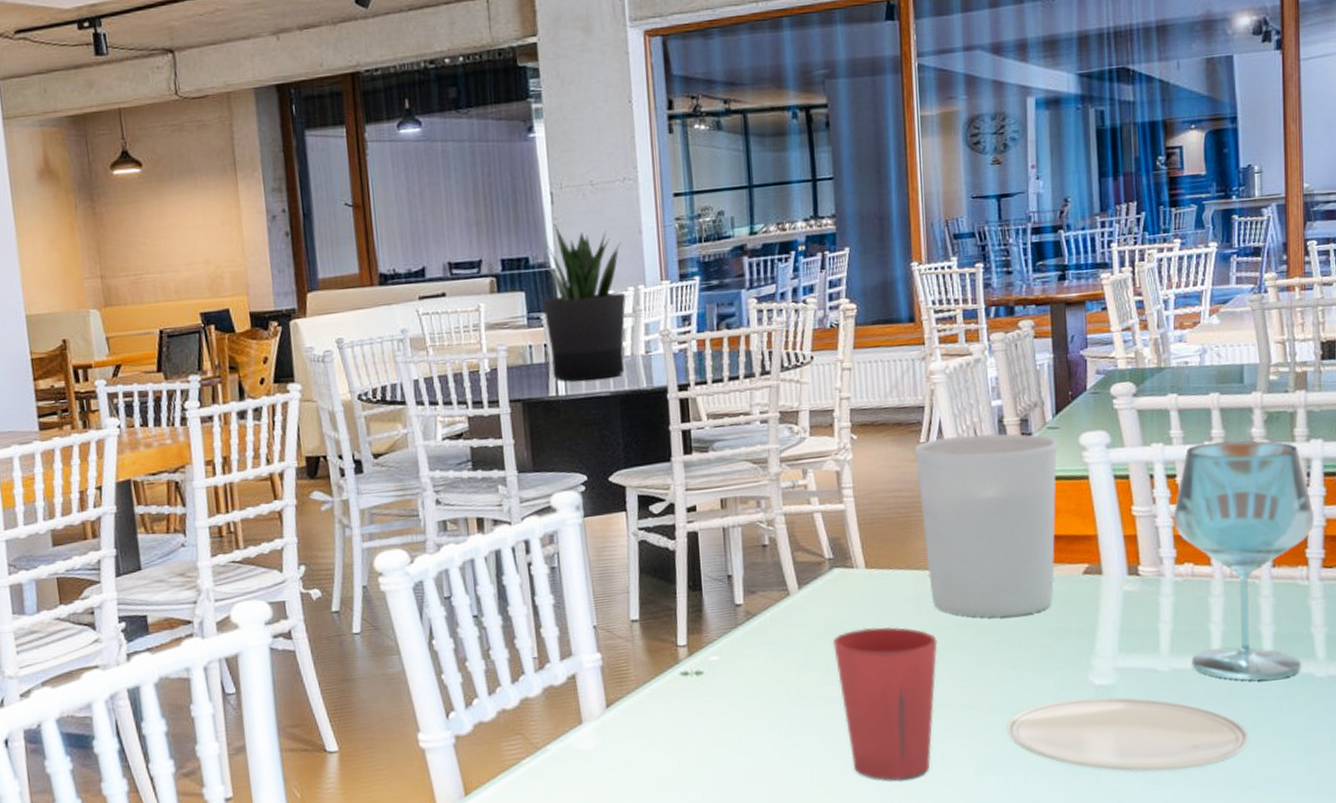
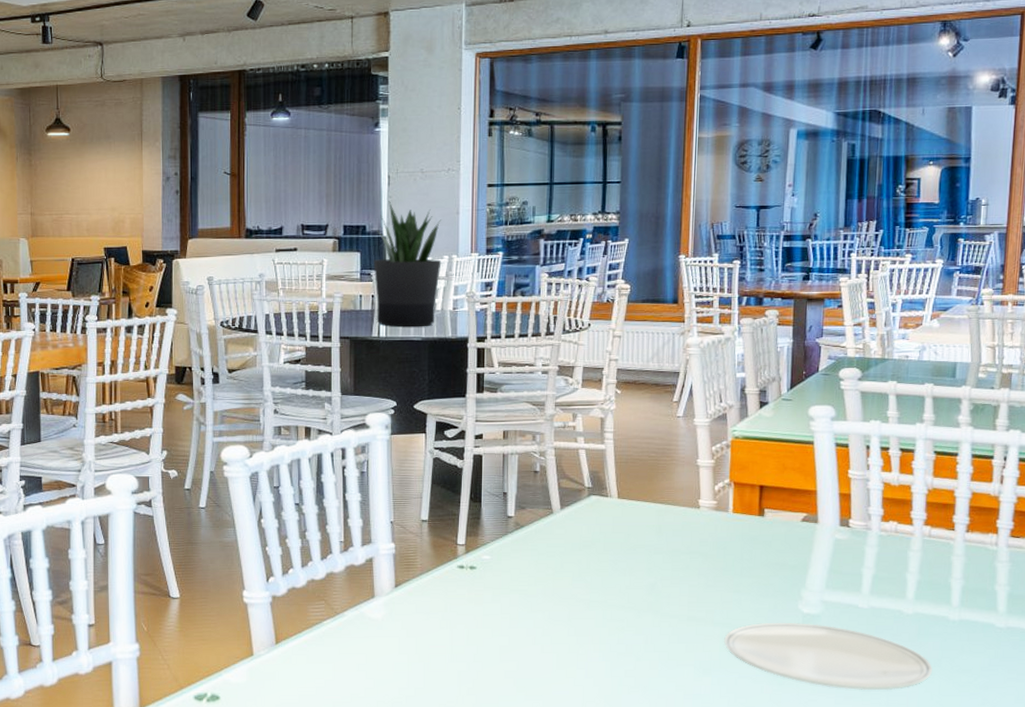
cup: present [832,627,938,780] -> none [584,546,673,671]
candle holder: present [914,433,1058,618] -> none [667,398,790,550]
wine glass: present [1173,440,1315,681] -> none [883,424,1008,625]

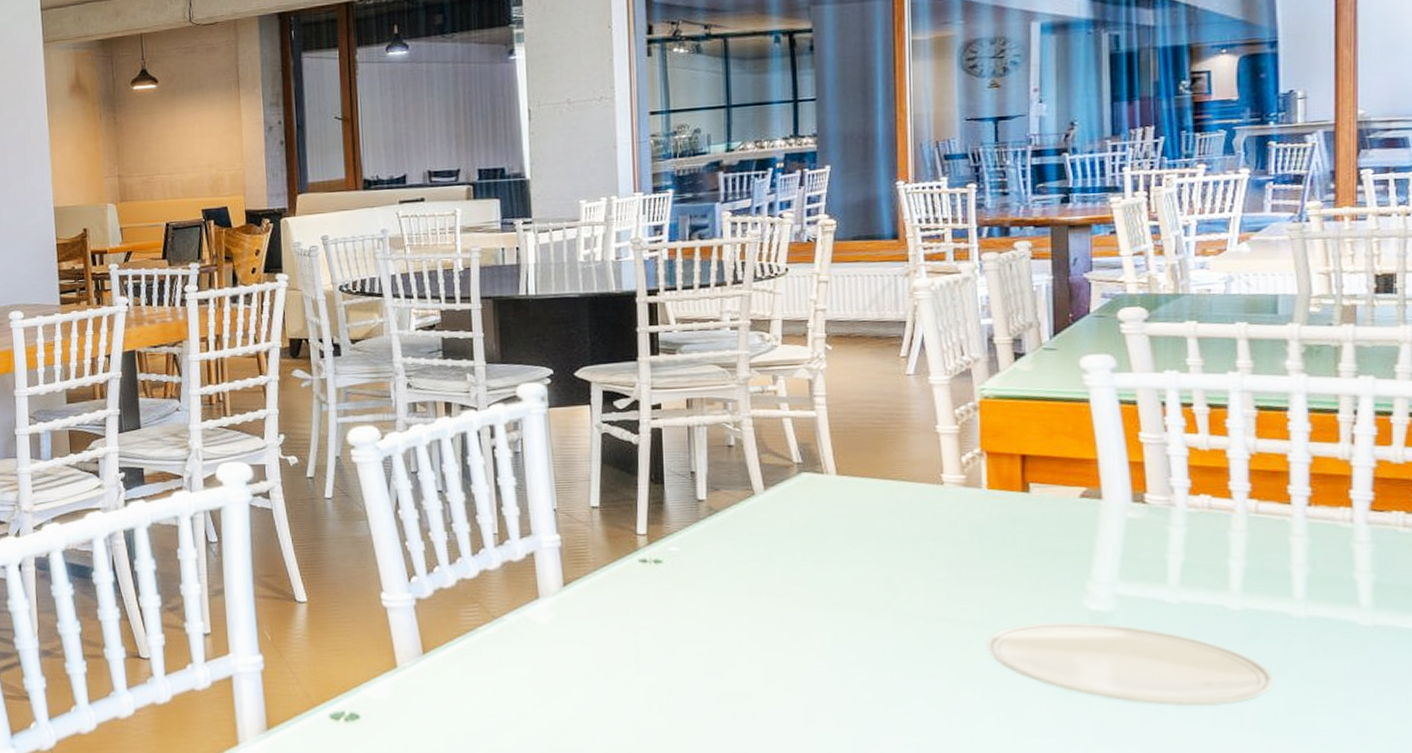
planter: present [373,201,442,328] -> none [516,138,599,283]

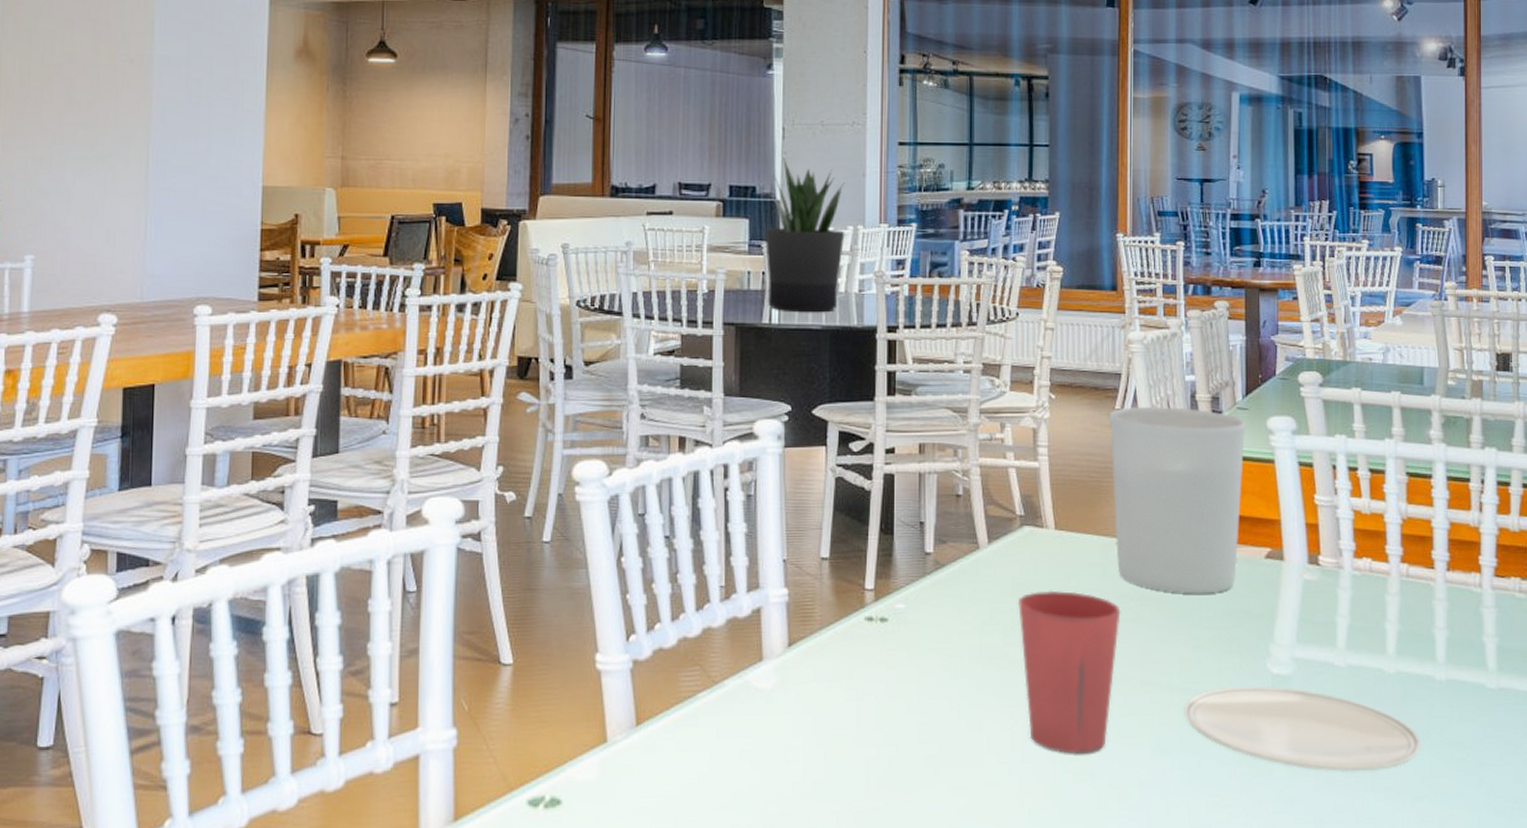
planter: none [516,138,599,283] -> present [764,158,845,313]
cup: none [798,532,913,683] -> present [1017,590,1121,753]
candle holder: none [893,351,1055,534] -> present [1109,406,1246,594]

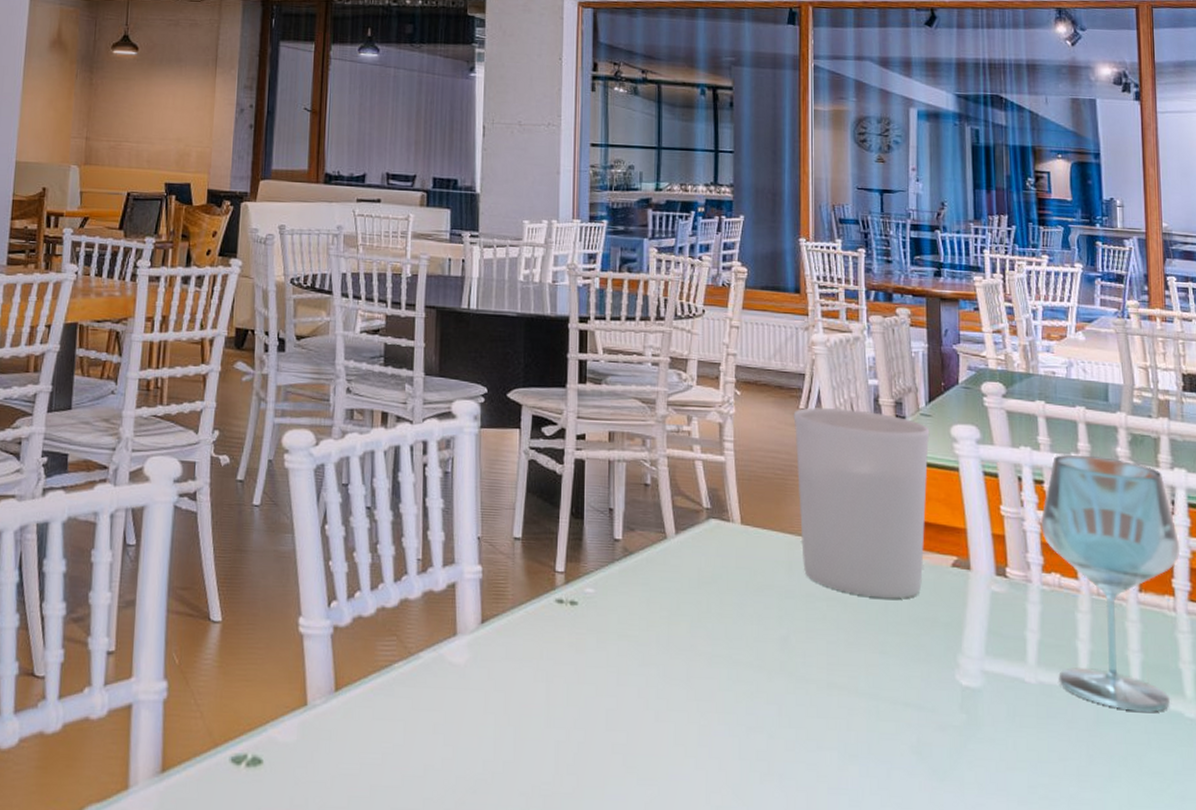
planter: present [764,158,845,313] -> none [464,154,540,300]
cup: present [1017,590,1121,753] -> none [704,584,807,752]
plate: present [1184,685,1422,773] -> none [871,696,1119,796]
wine glass: none [1353,439,1488,686] -> present [1040,454,1180,712]

